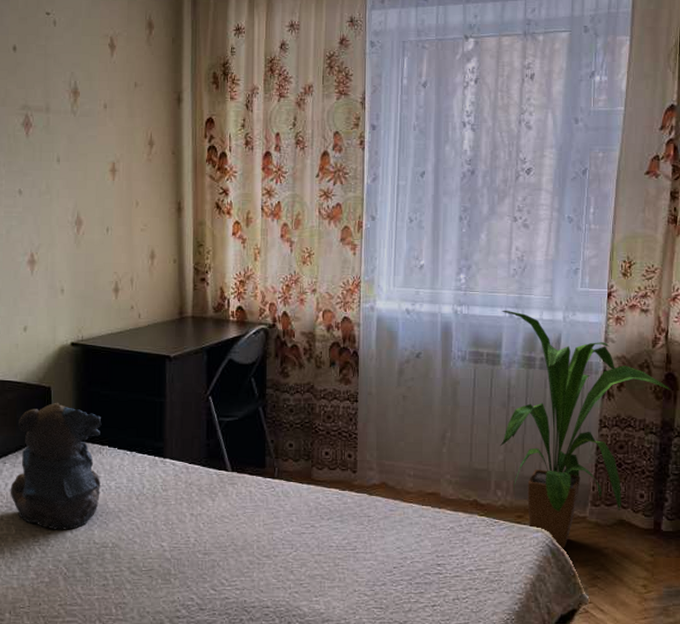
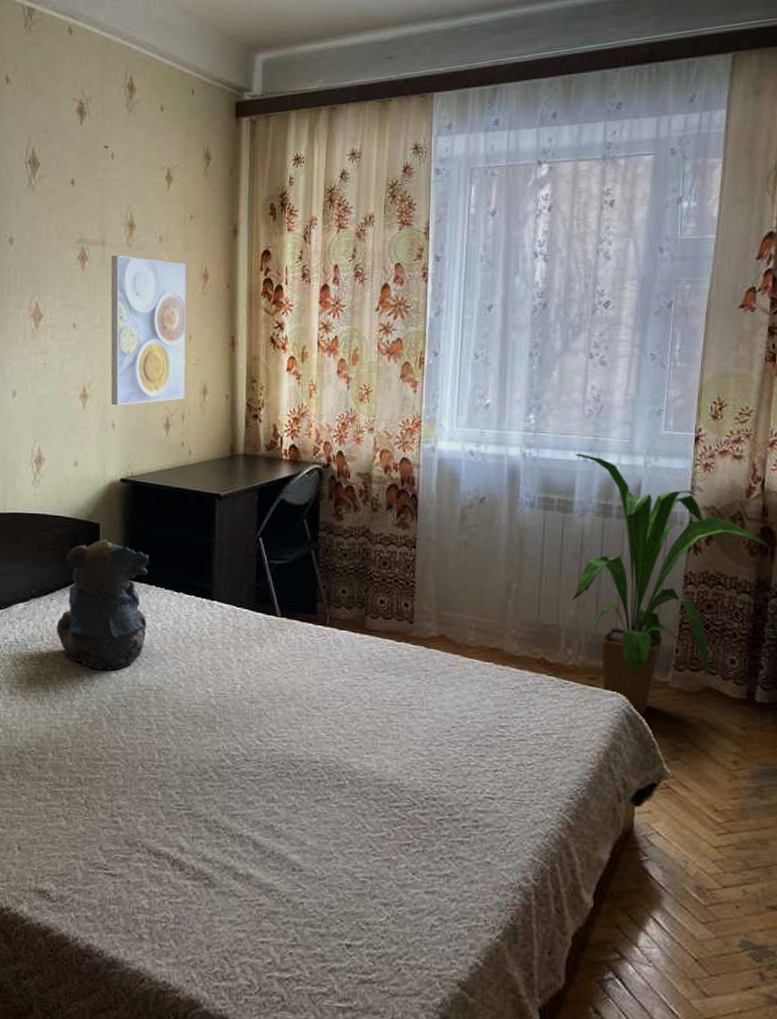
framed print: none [55,122,133,271] -> present [111,256,187,406]

